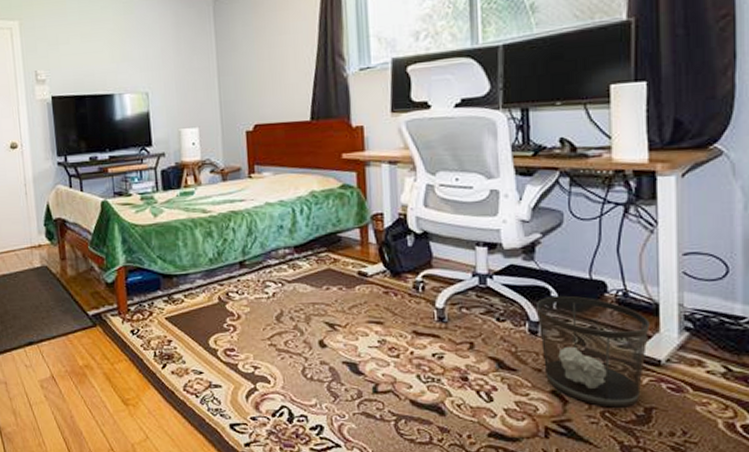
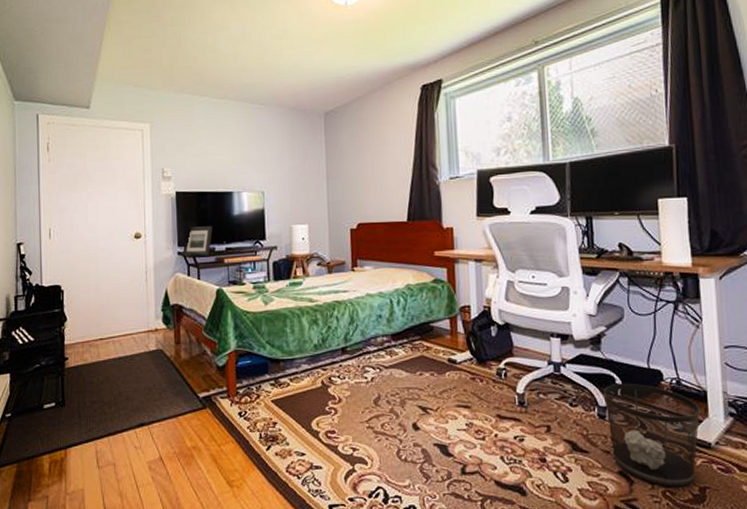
picture frame: none [63,133,94,167] -> present [183,226,213,256]

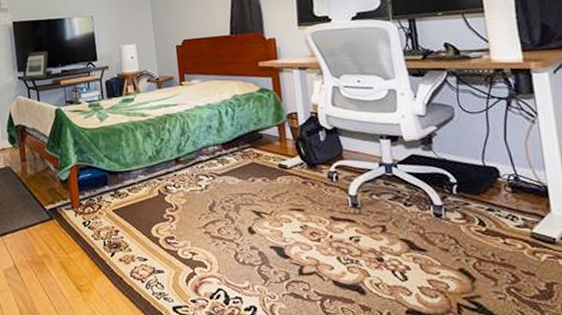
waste bin: present [604,383,700,487] -> none [438,181,542,284]

